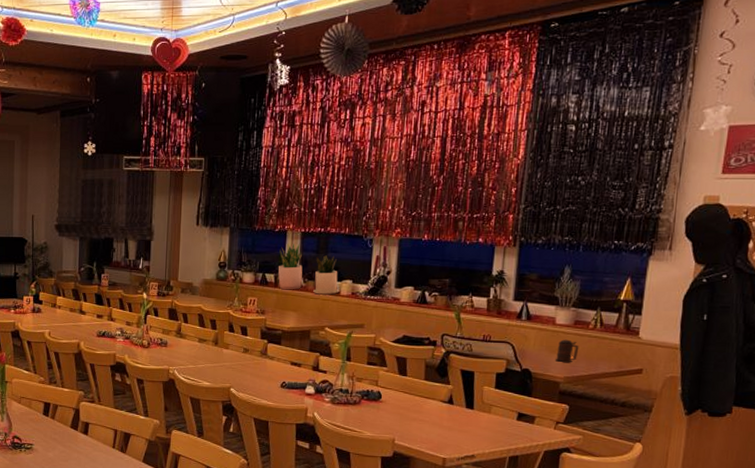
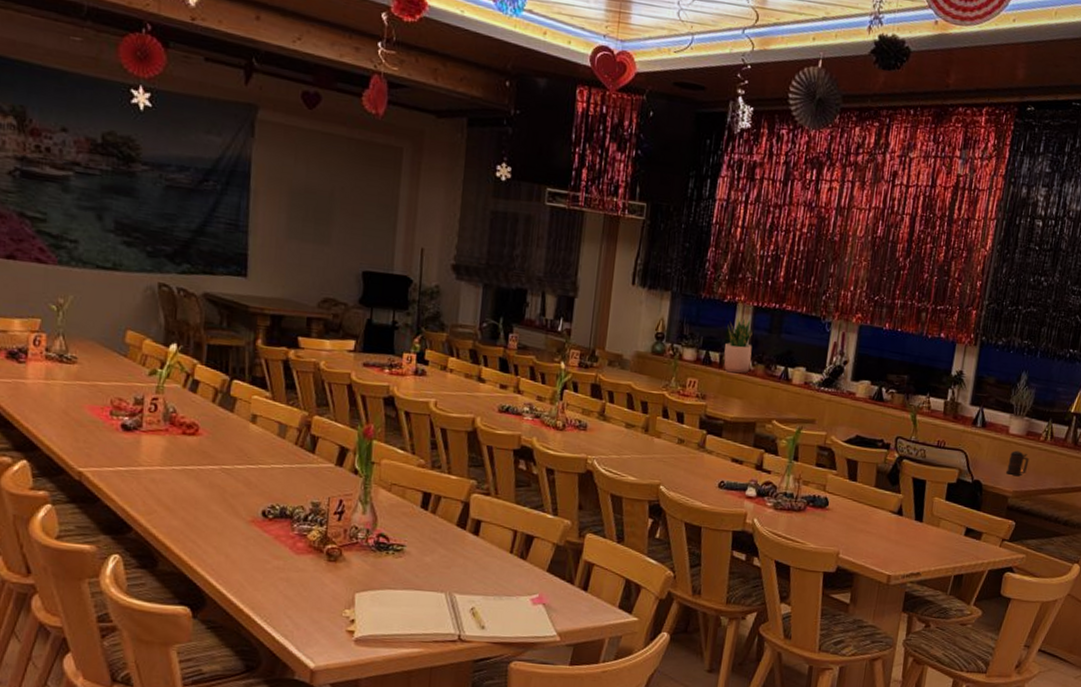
planter: present [313,255,340,295] -> none [762,336,792,383]

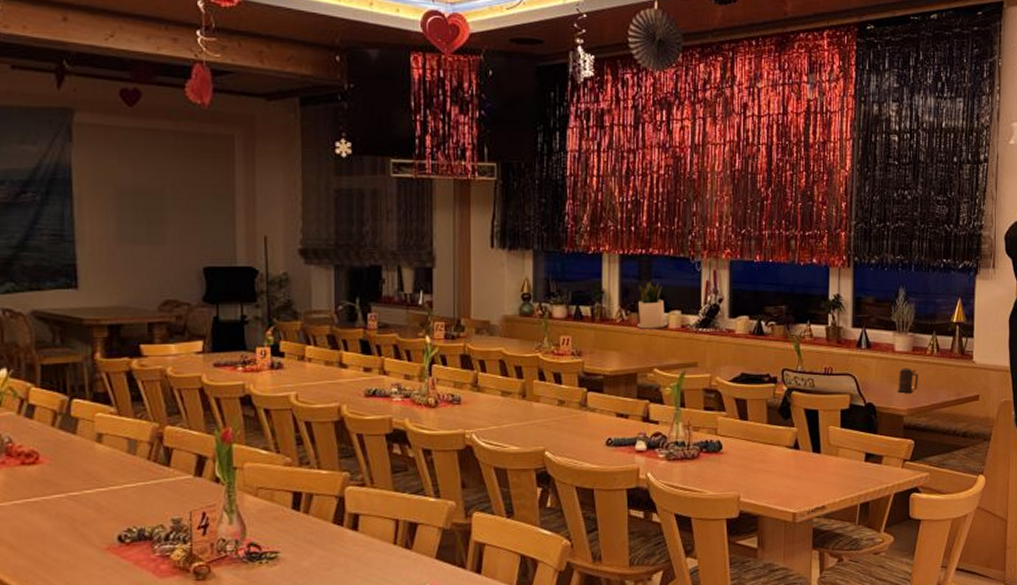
planter: present [723,318,753,374] -> none [595,268,623,325]
planter: none [762,336,792,383] -> present [637,282,667,329]

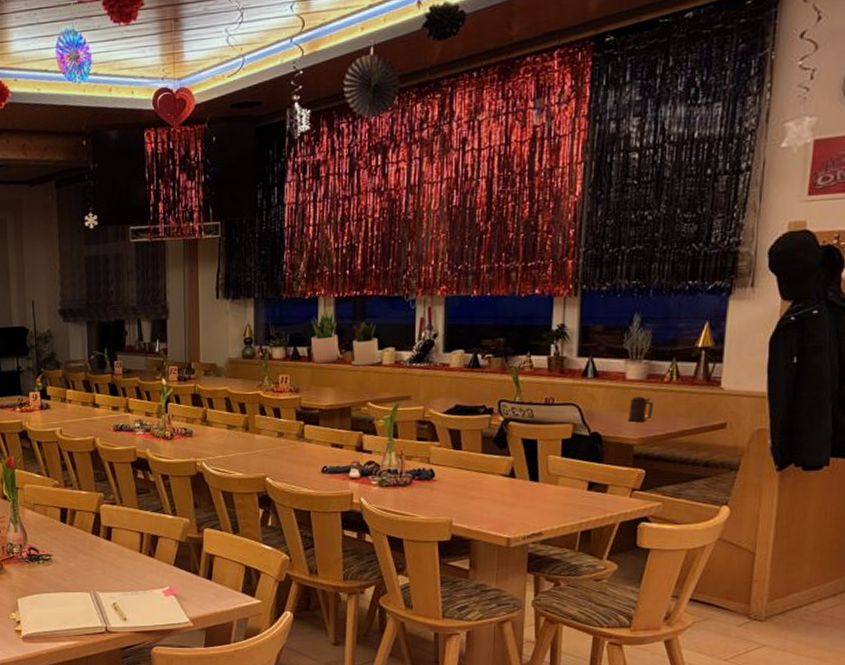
planter: none [595,268,623,325] -> present [311,310,338,364]

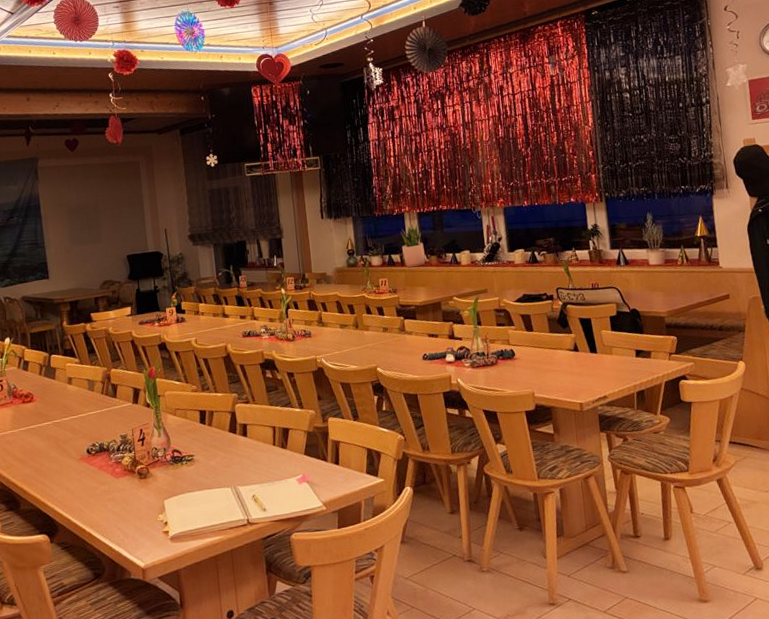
planter: present [352,321,381,366] -> none [434,231,460,268]
beer mug: present [628,396,654,423] -> none [656,277,674,299]

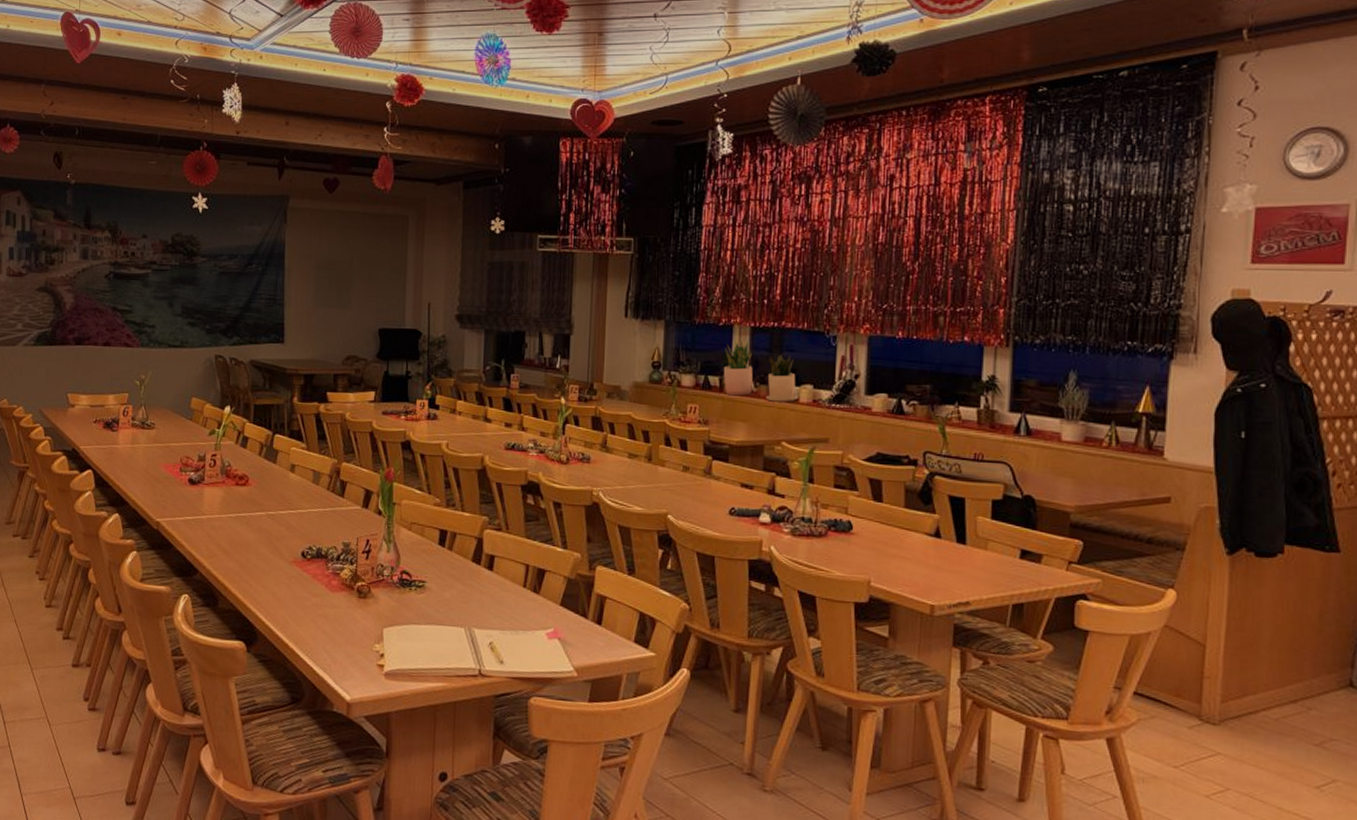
planter: none [434,231,460,268] -> present [766,355,798,402]

